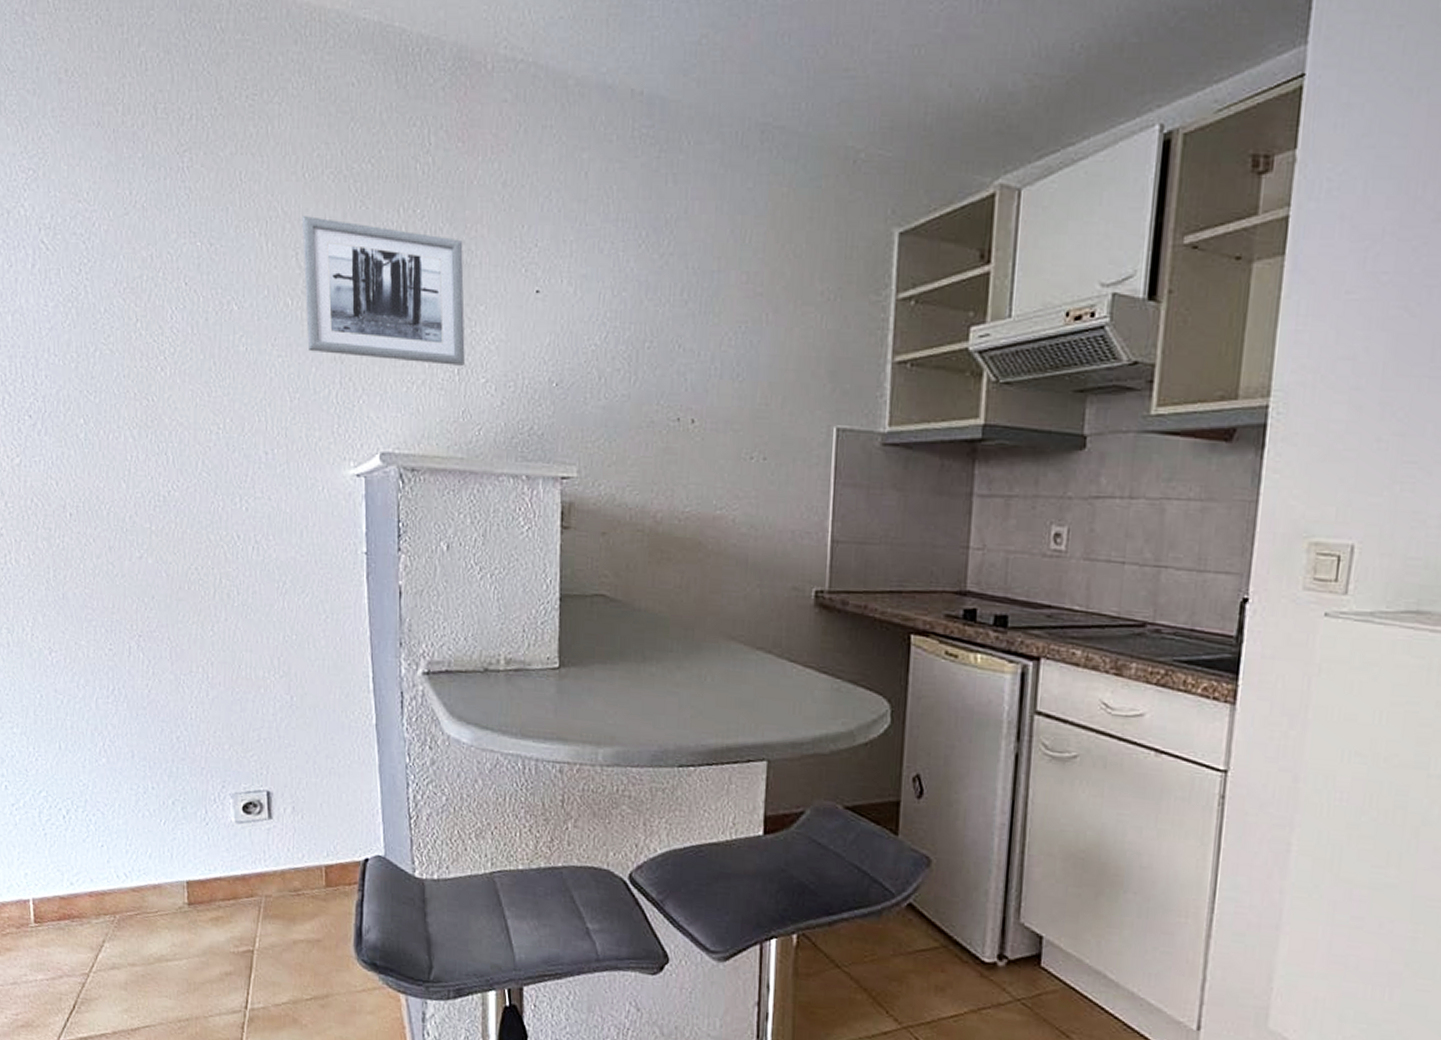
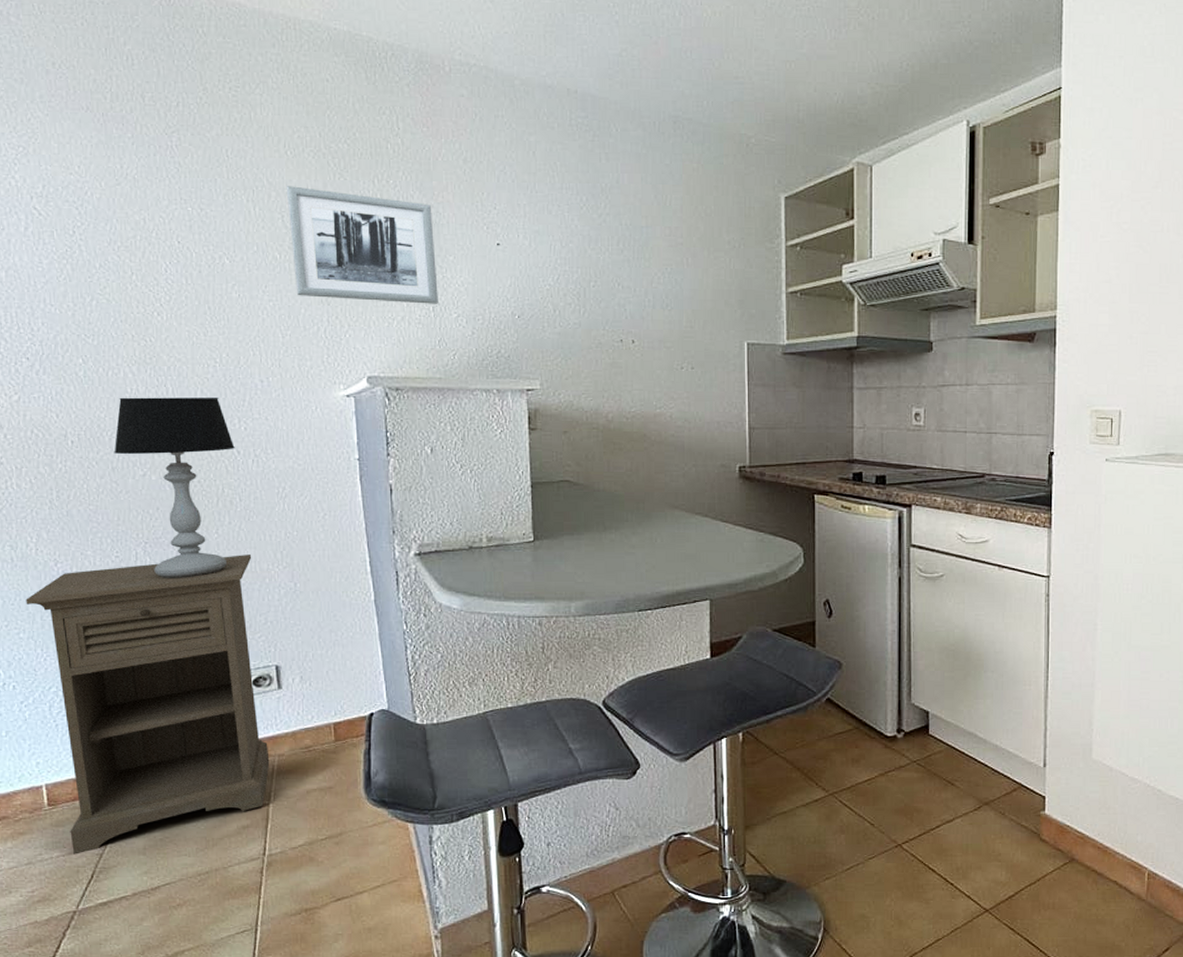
nightstand: none [20,657,256,980] -> present [26,555,270,854]
table lamp: none [111,465,235,680] -> present [114,397,235,578]

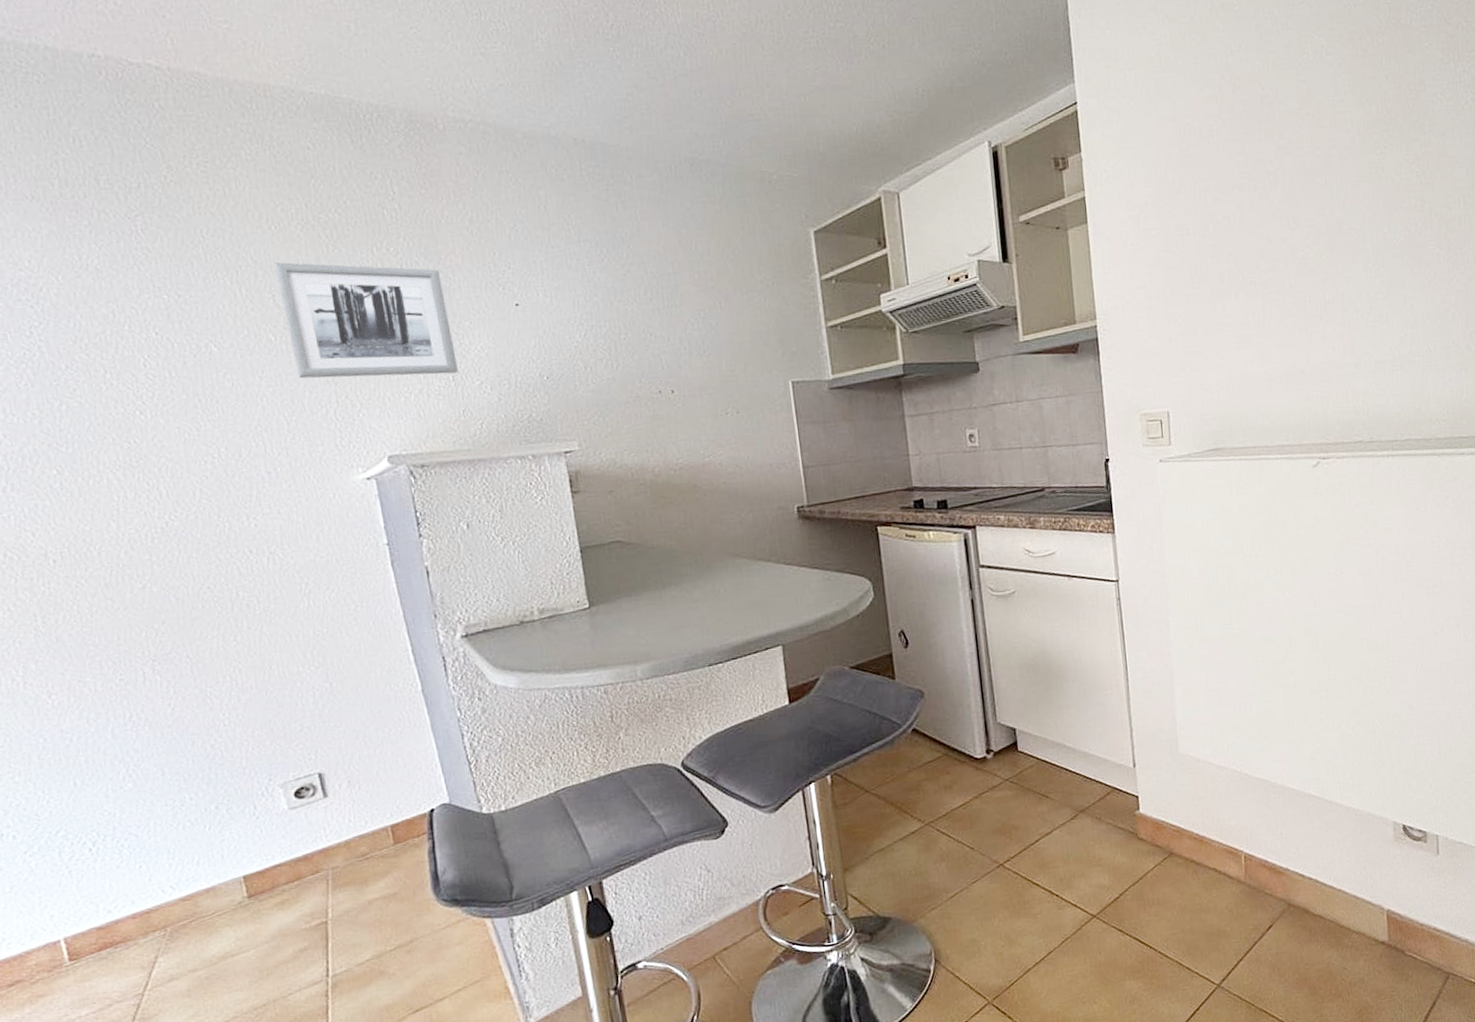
nightstand: present [26,555,270,854] -> none [17,659,324,1009]
table lamp: present [114,397,235,578] -> none [105,496,250,696]

